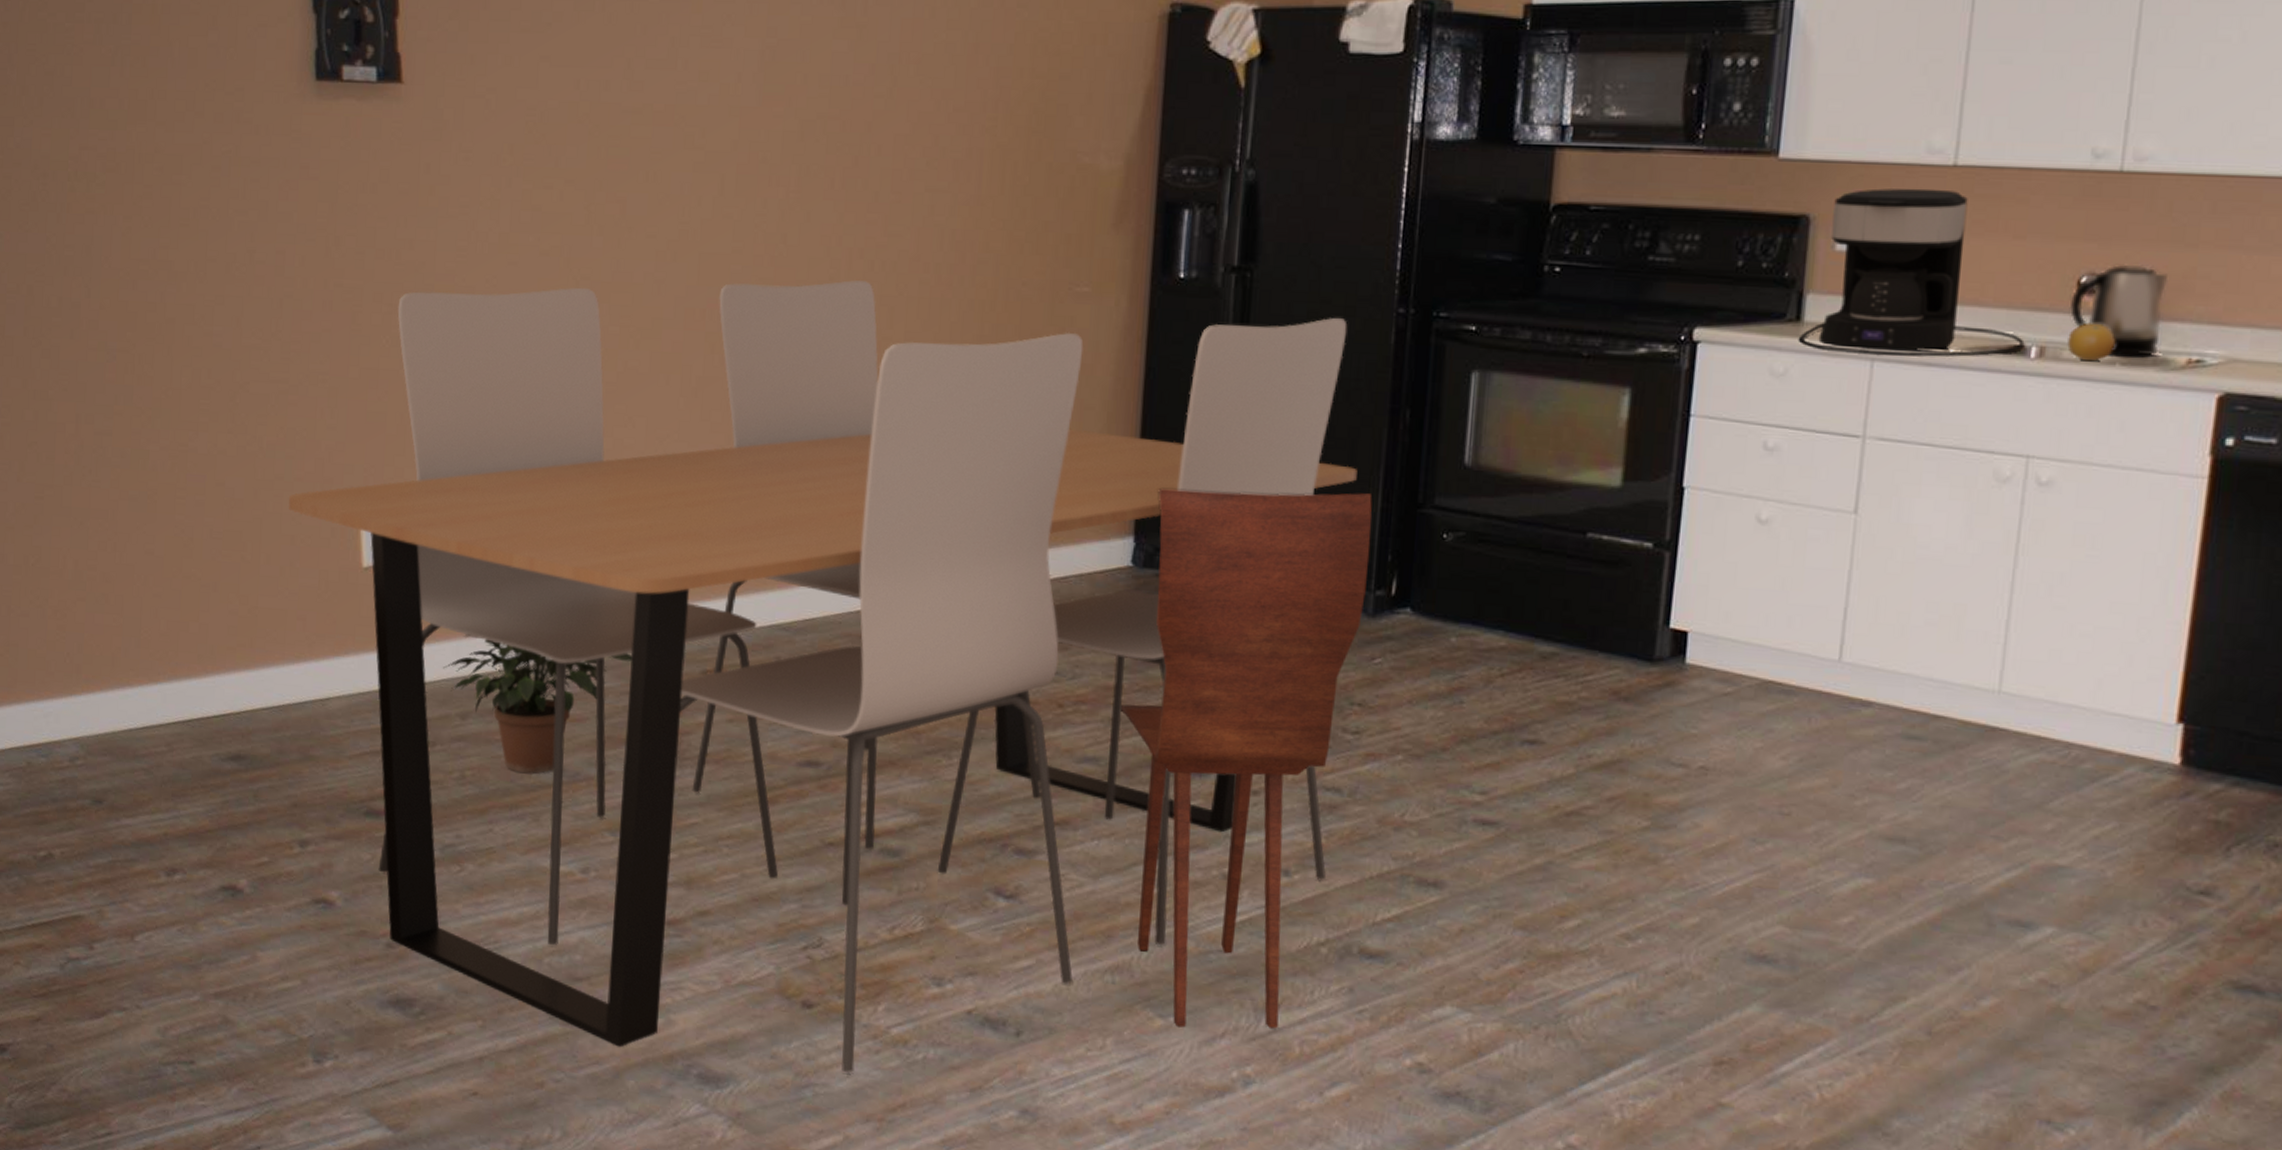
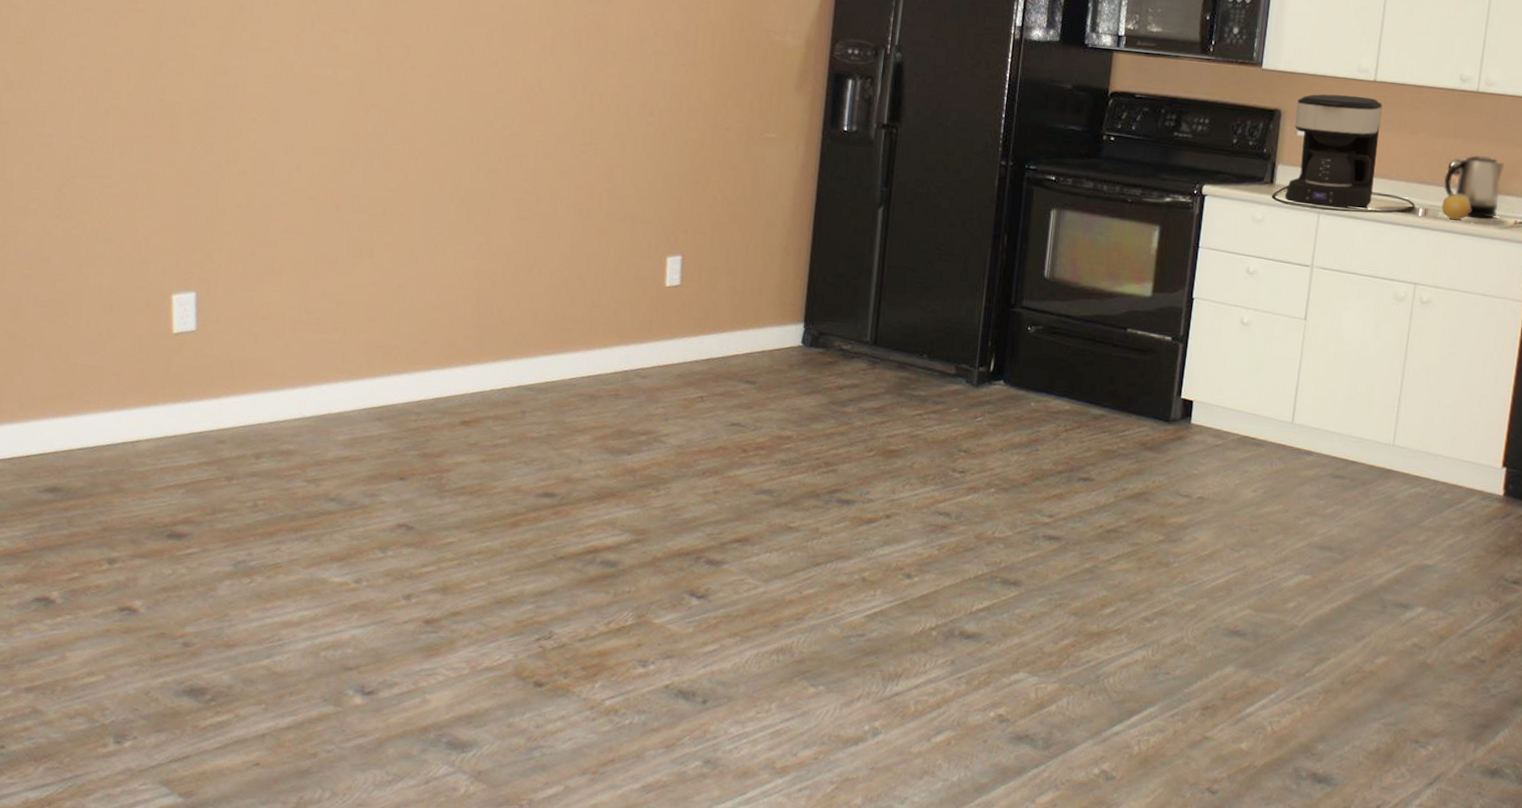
dining table: present [289,280,1358,1073] -> none [108,109,969,736]
potted plant: present [443,634,633,774] -> none [241,390,404,503]
dining chair: present [1120,489,1372,1029] -> none [789,288,979,694]

